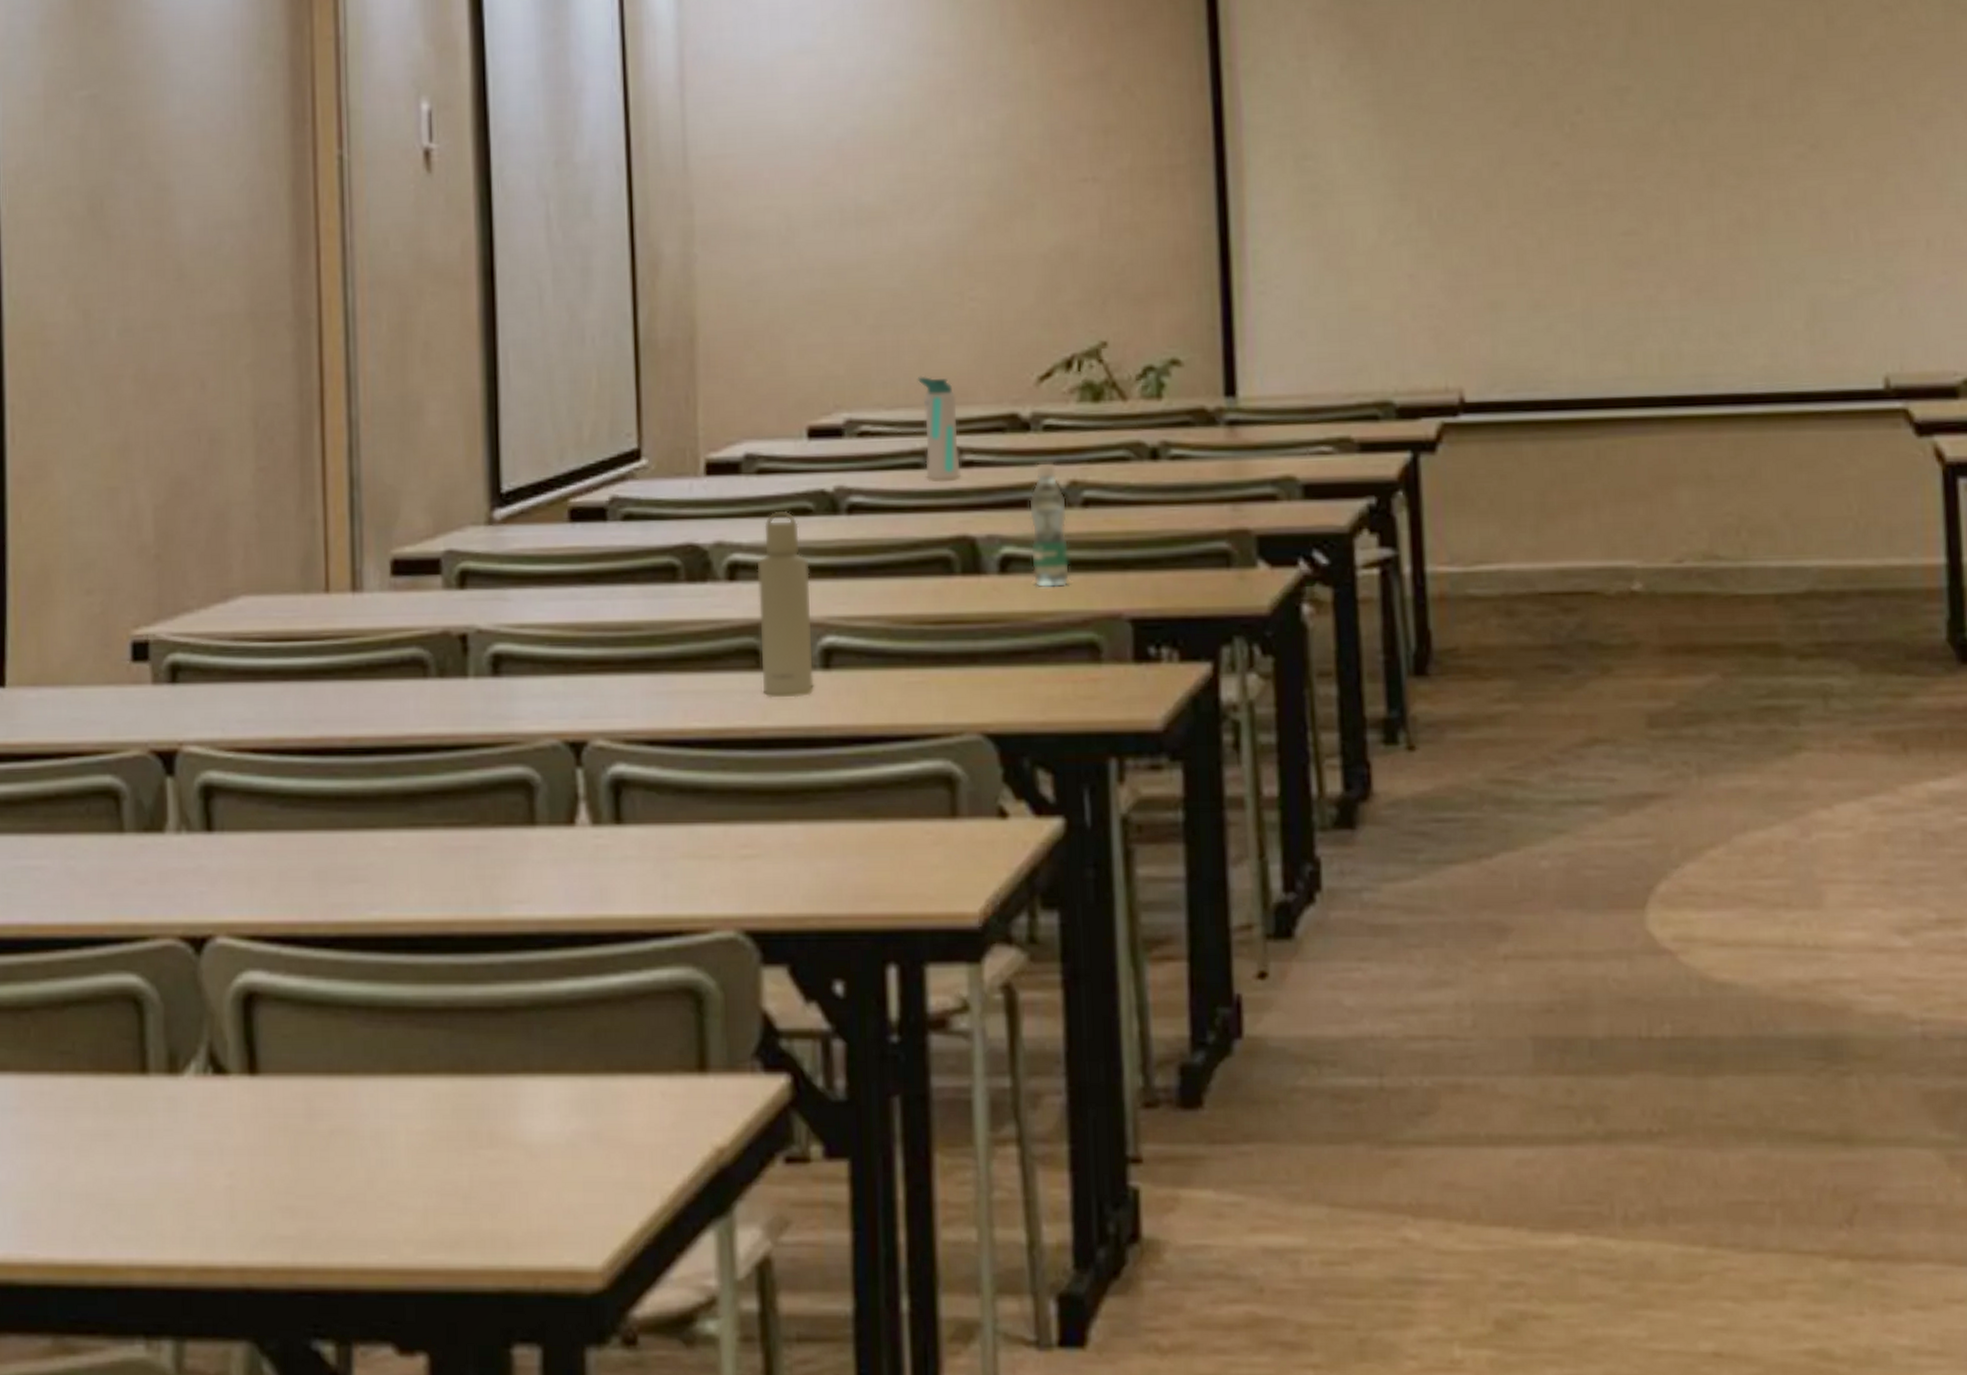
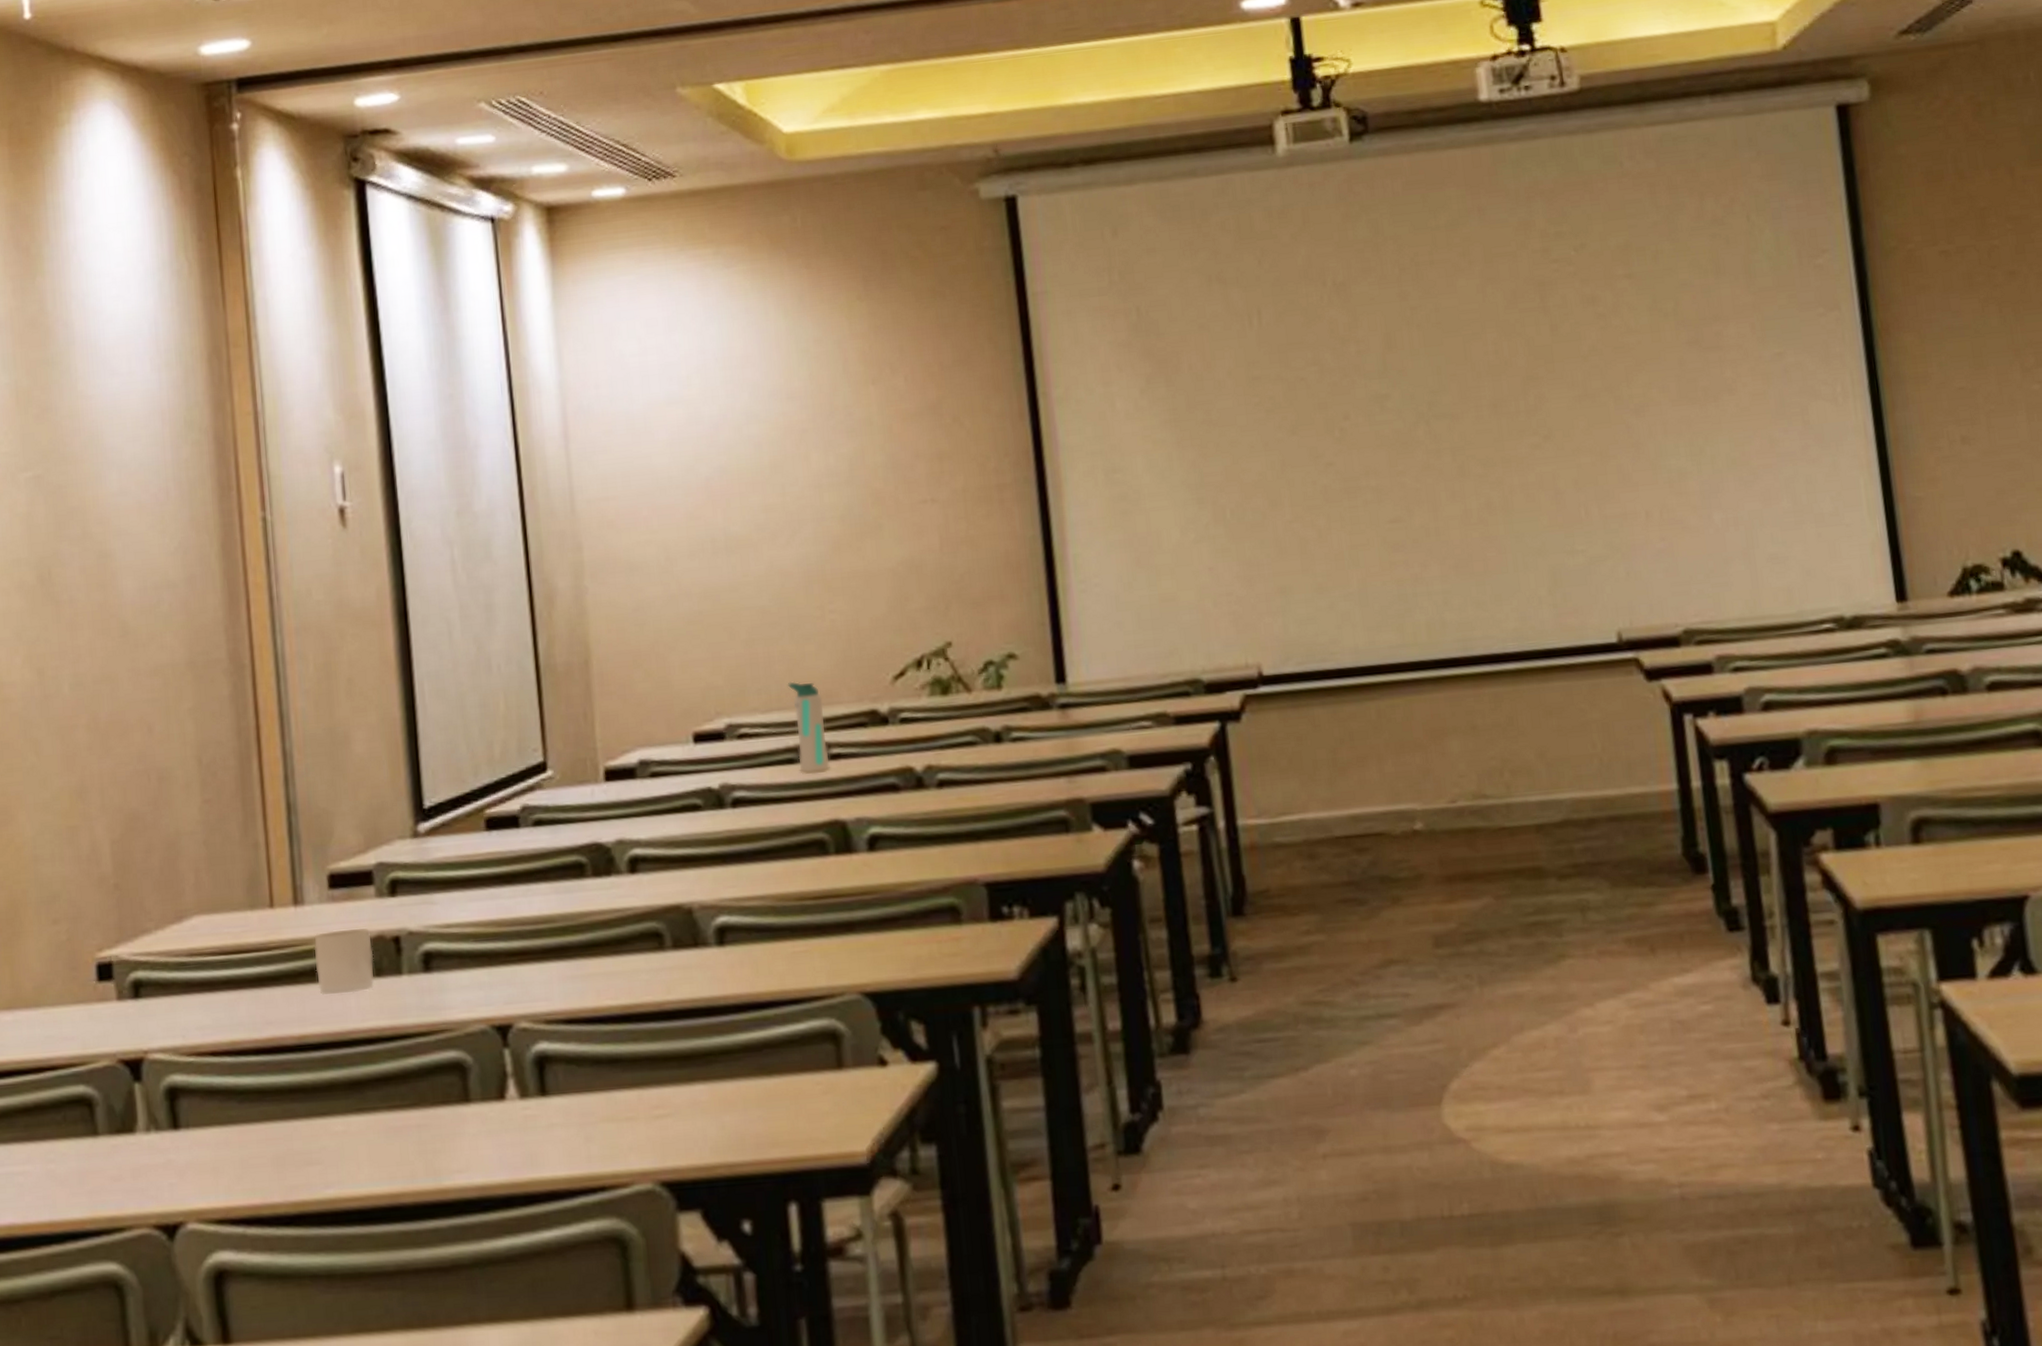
mug: none [371,622,437,694] -> present [313,928,375,995]
bottle: present [756,510,814,698] -> none [654,808,711,975]
bottle: present [1028,461,1071,588] -> none [890,750,931,862]

